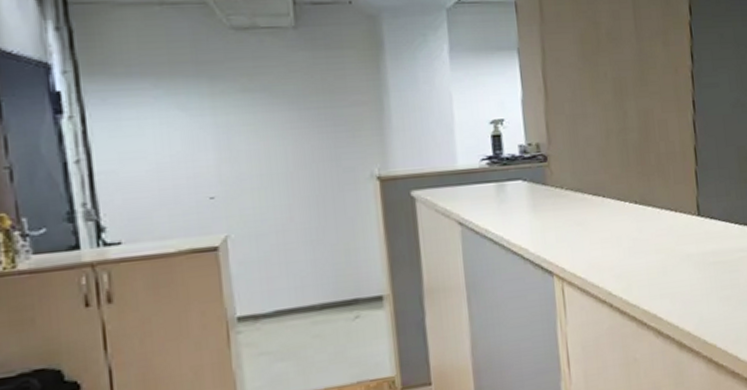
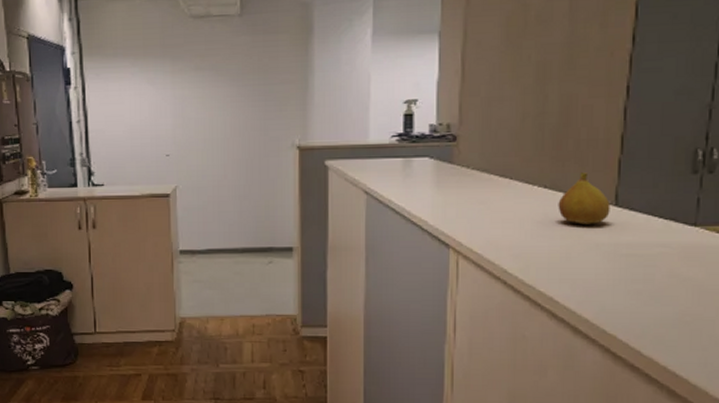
fruit: none [649,185,695,237] -> present [558,173,610,224]

